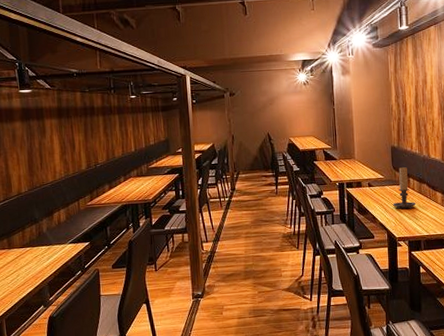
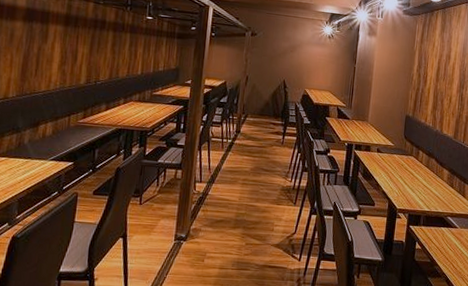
candle holder: present [393,166,416,209] -> none [398,137,422,182]

